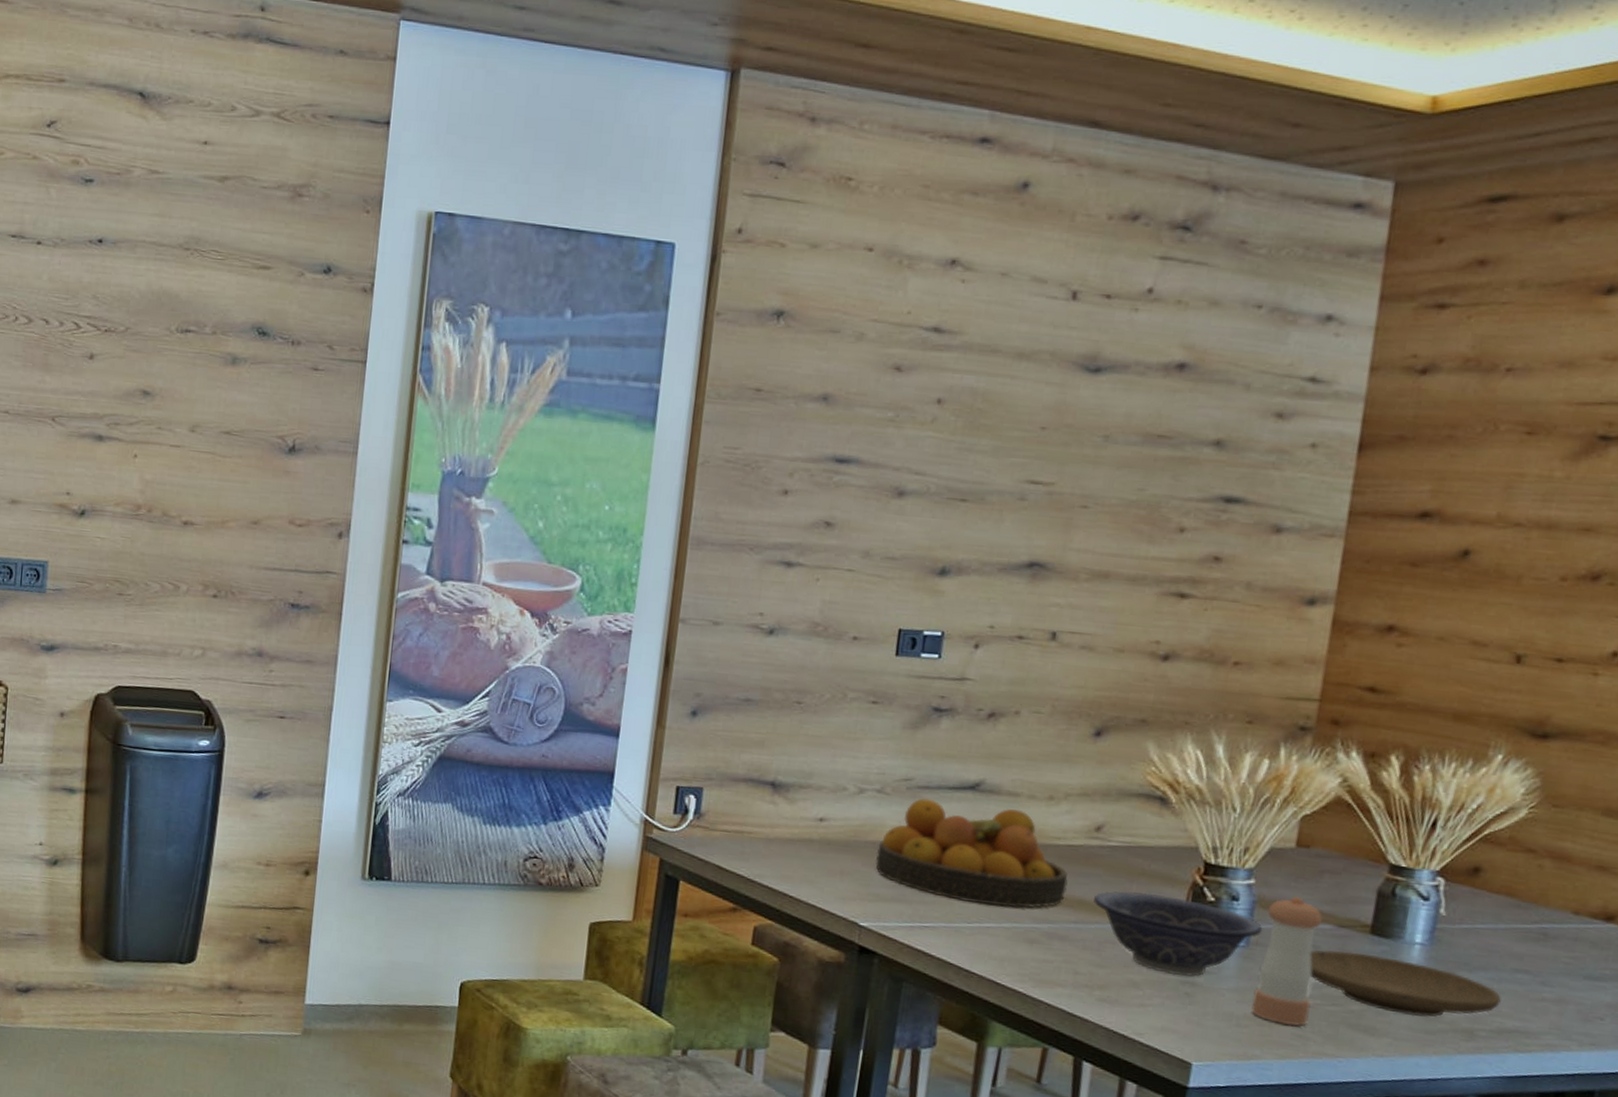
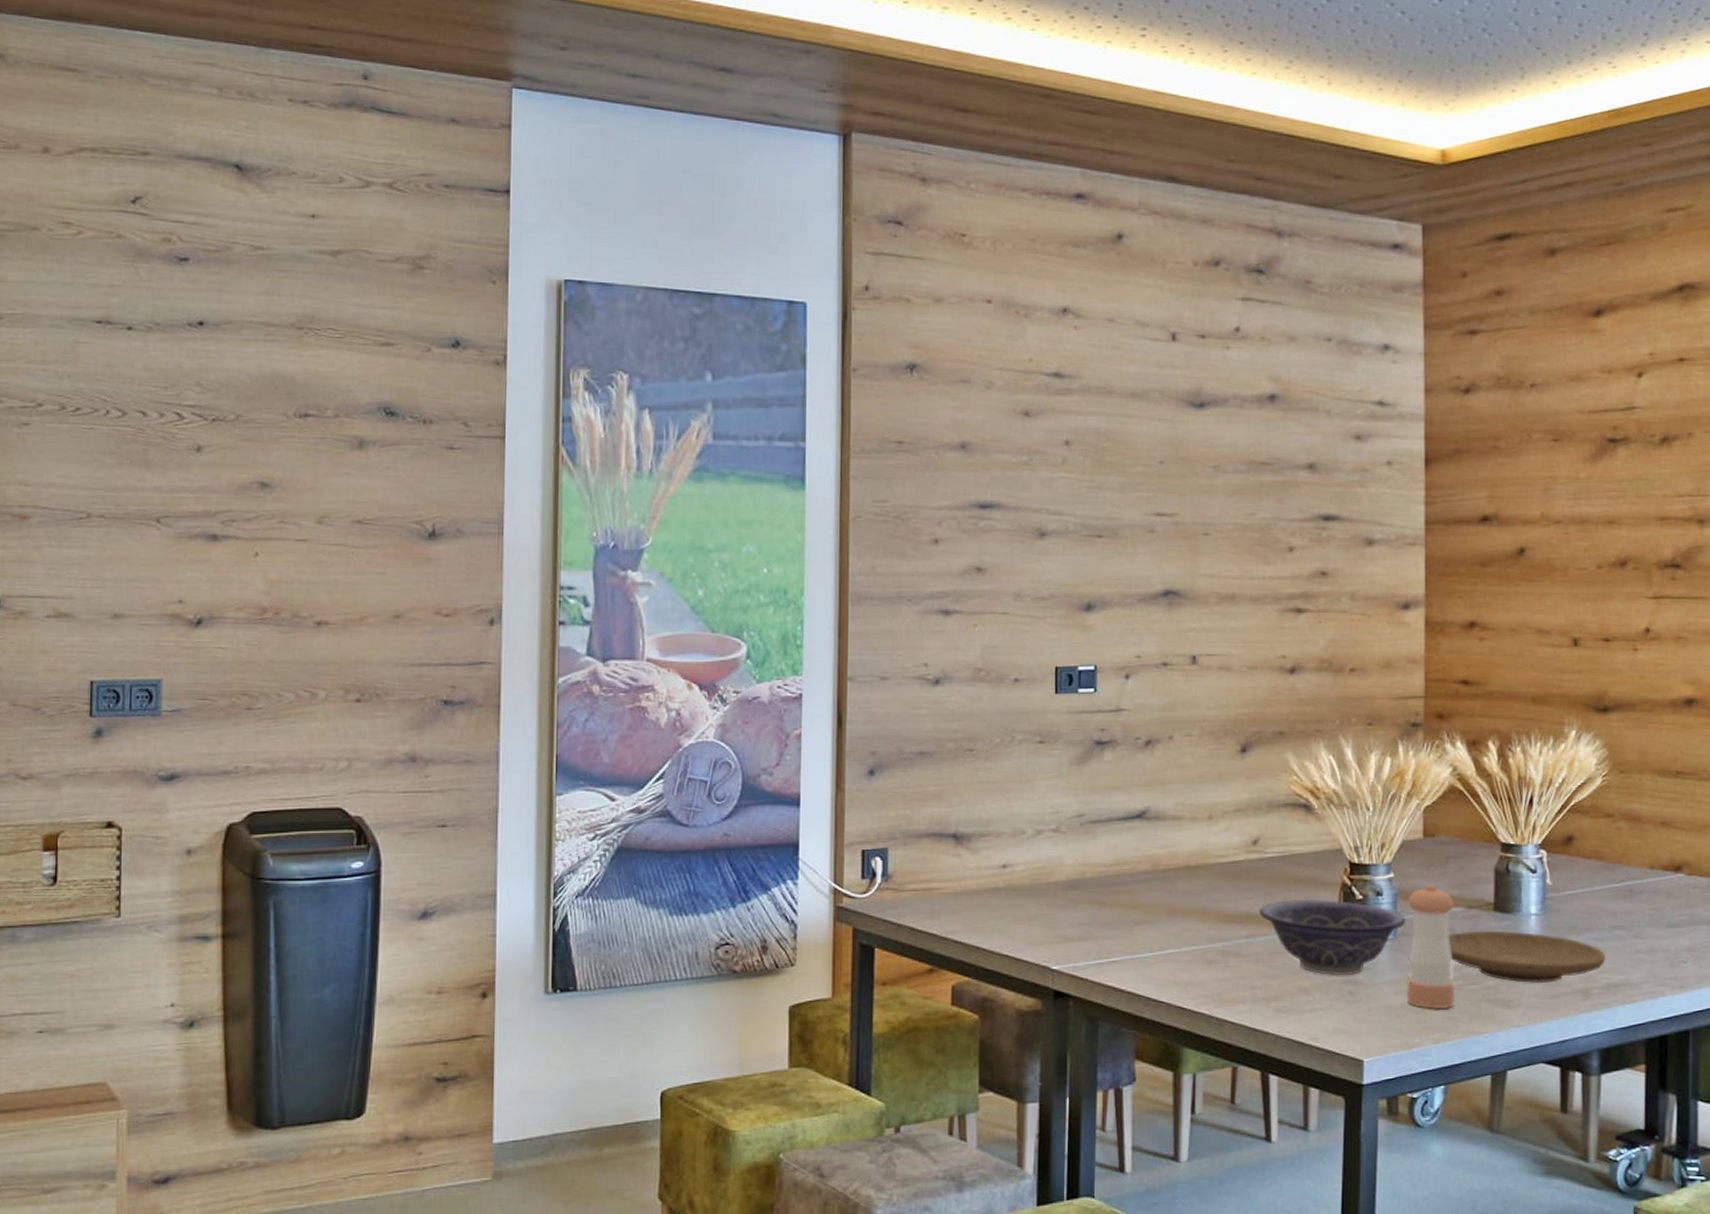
fruit bowl: present [875,797,1068,908] -> none [1059,831,1234,932]

